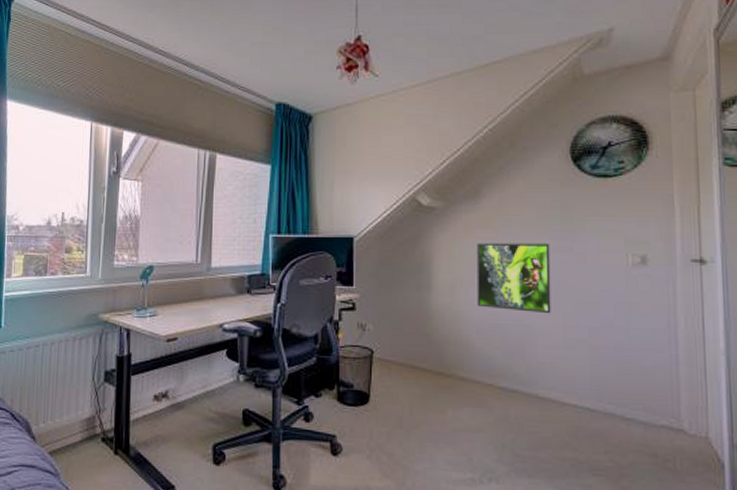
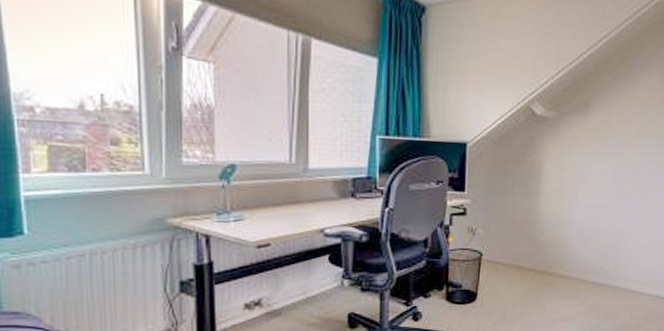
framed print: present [476,242,551,314] -> none [579,153,645,219]

